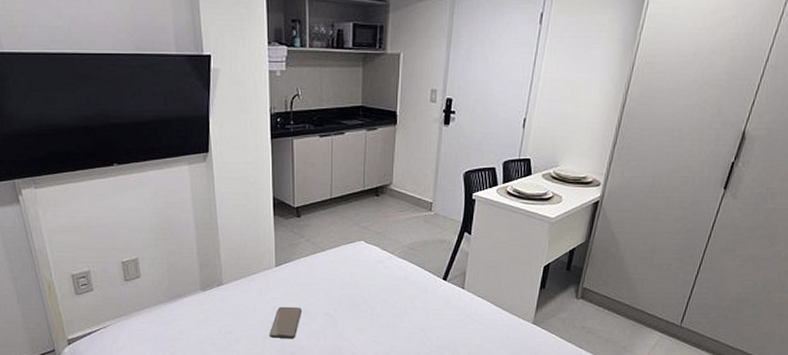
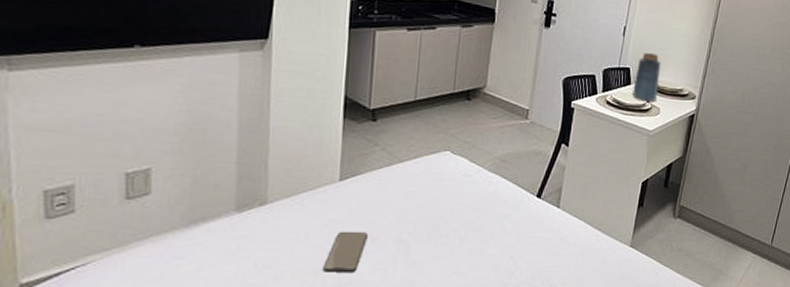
vase: none [533,143,563,191] -> present [632,53,661,103]

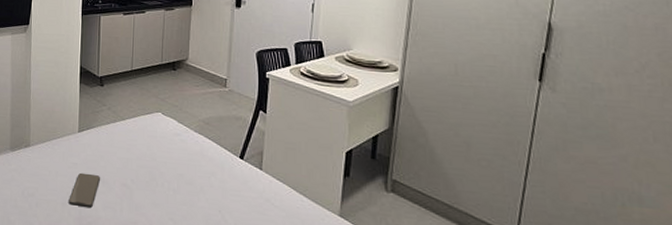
vase: present [632,53,661,103] -> none [327,27,355,74]

